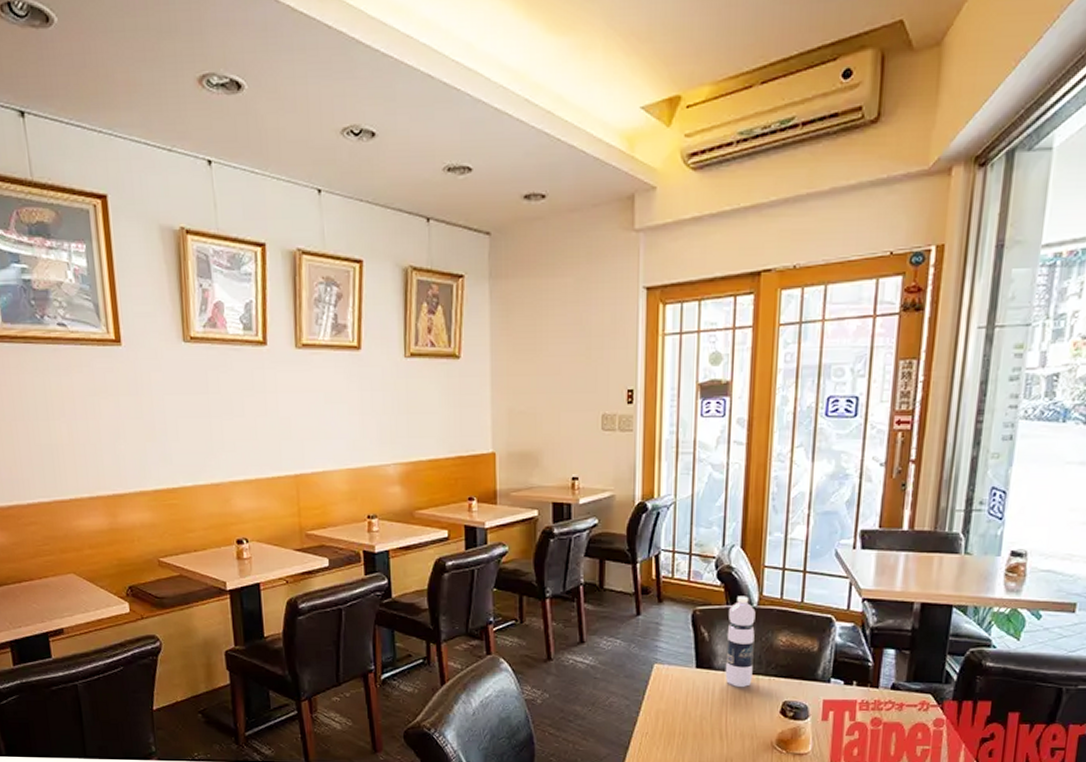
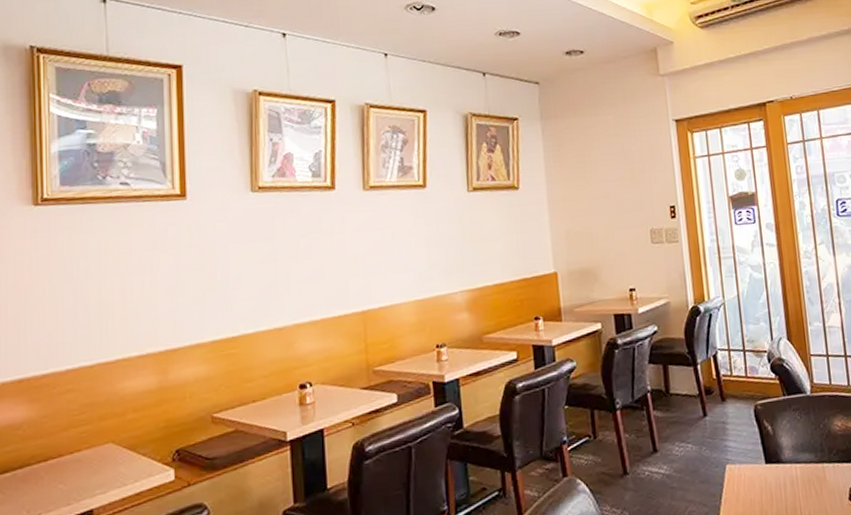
water bottle: present [725,596,756,687] -> none [786,385,819,478]

